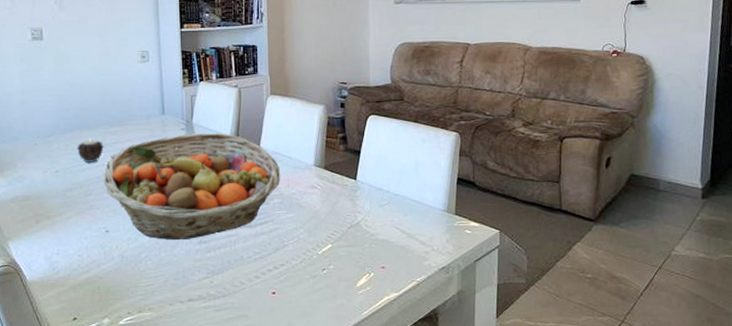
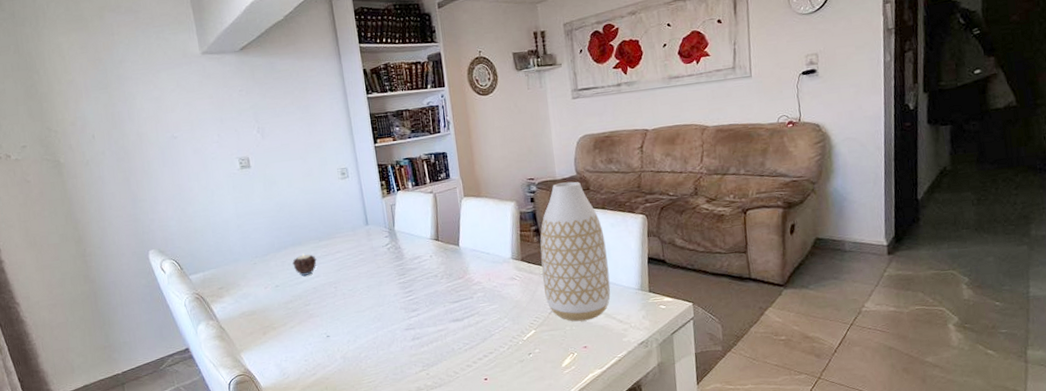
fruit basket: present [103,133,281,240] -> none [319,236,482,340]
vase: none [345,90,416,239] -> present [540,181,611,322]

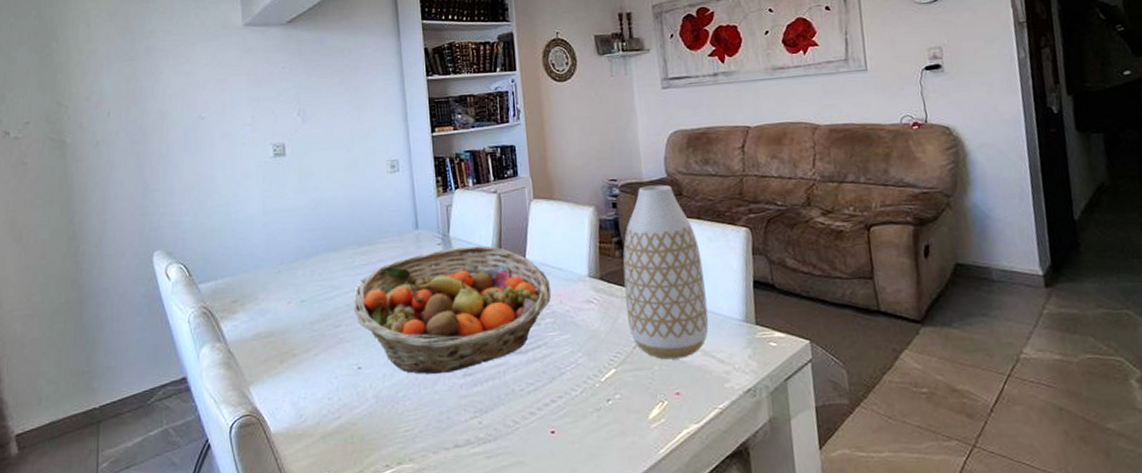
candle: present [292,253,317,276] -> none [324,261,354,289]
fruit basket: none [319,236,482,340] -> present [353,245,552,375]

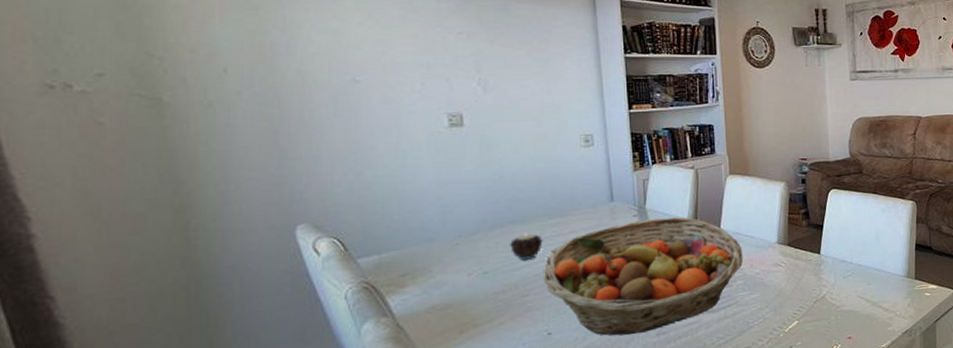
candle: none [324,261,354,289] -> present [510,232,543,260]
vase: present [623,184,709,360] -> none [808,164,878,311]

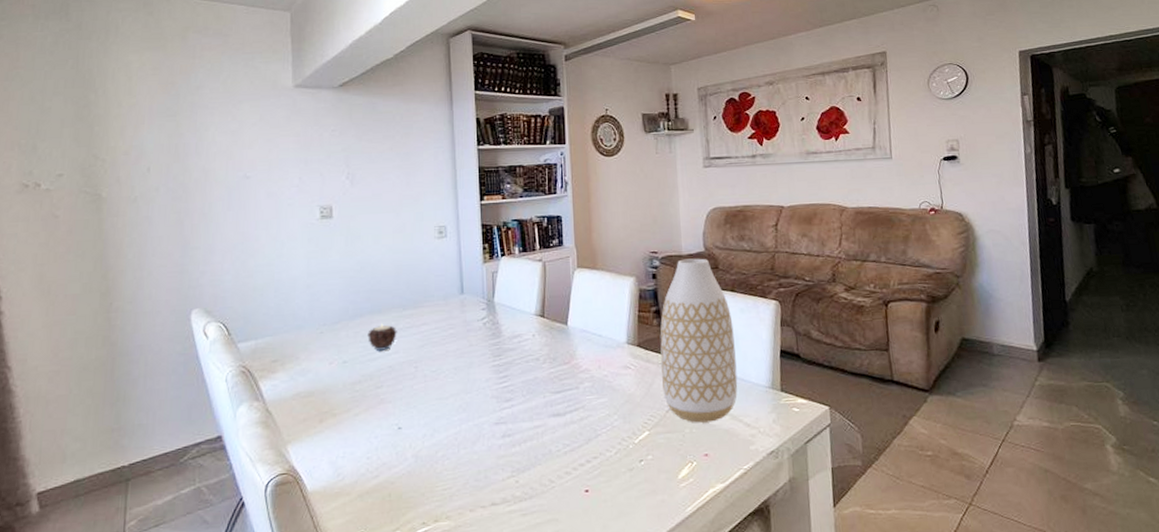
fruit basket: present [543,217,744,336] -> none [396,311,591,435]
vase: none [808,164,878,311] -> present [660,258,738,423]

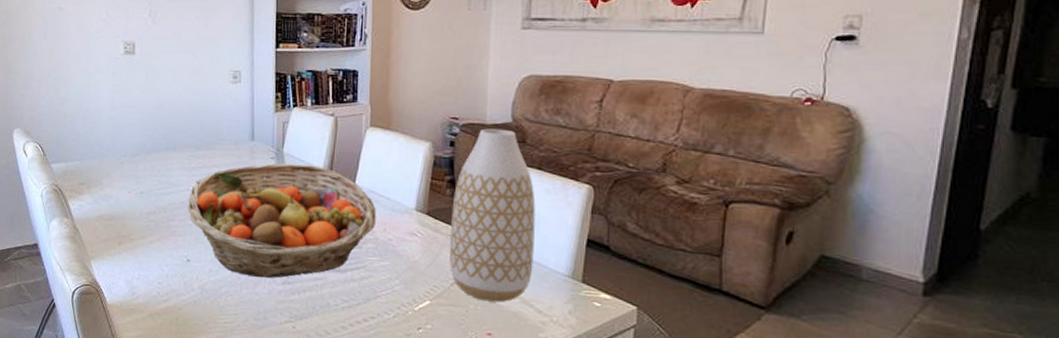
candle: present [368,323,397,351] -> none [163,160,190,186]
fruit basket: none [396,311,591,435] -> present [187,164,377,278]

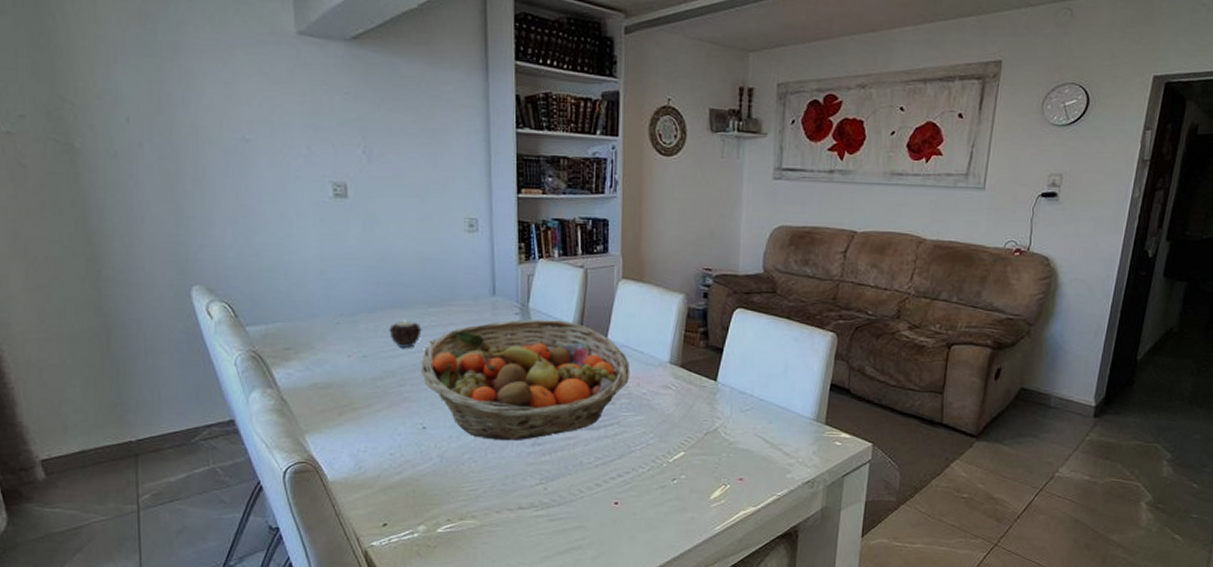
candle: none [163,160,190,186] -> present [389,319,422,348]
vase: present [449,128,536,302] -> none [703,279,785,448]

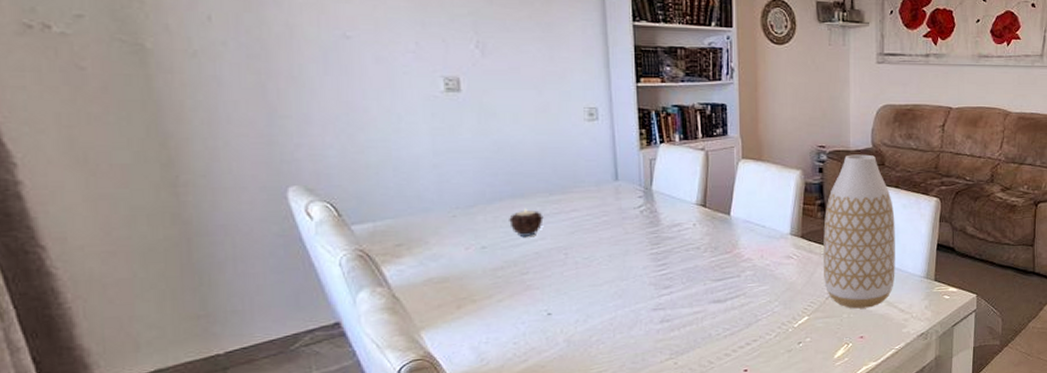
fruit basket: present [420,319,630,440] -> none [543,201,754,321]
vase: none [703,279,785,448] -> present [823,154,895,309]

